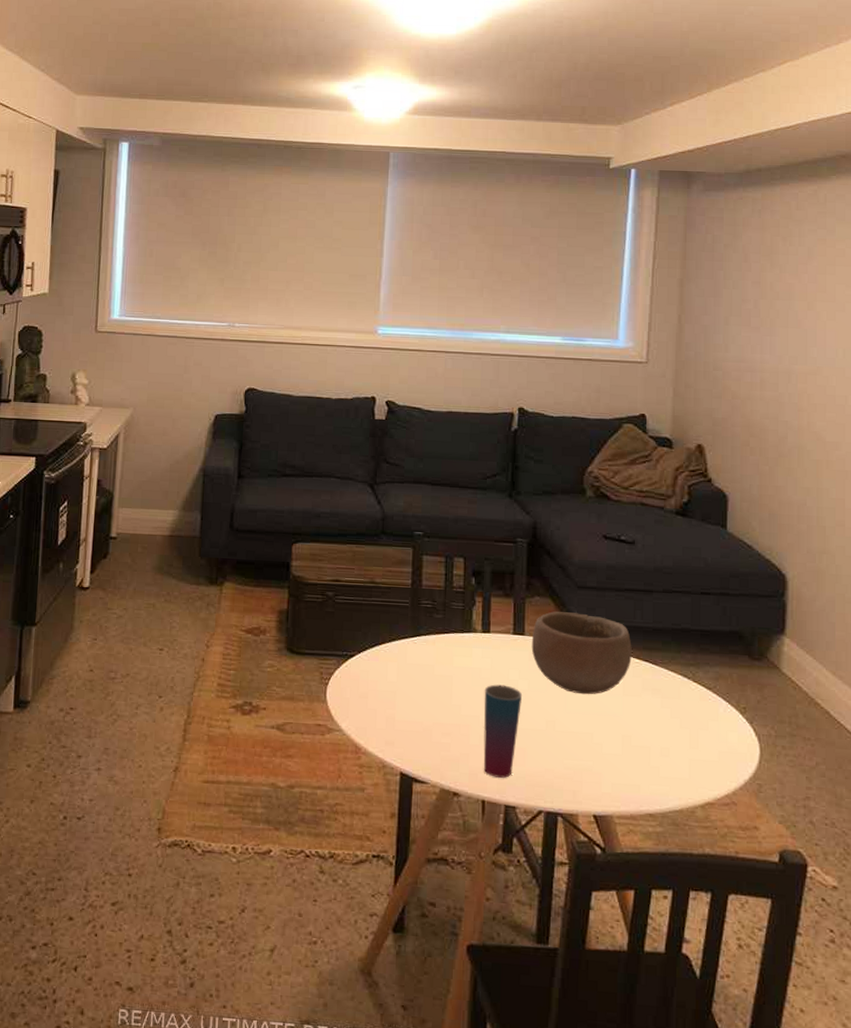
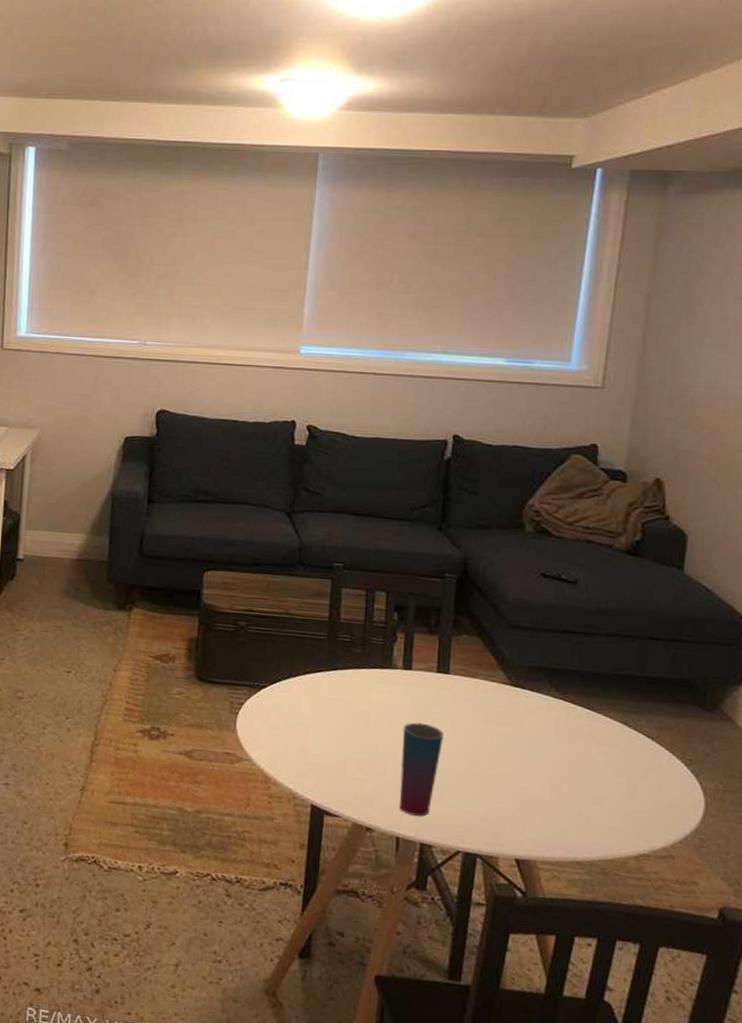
bowl: present [531,611,632,695] -> none [456,651,568,738]

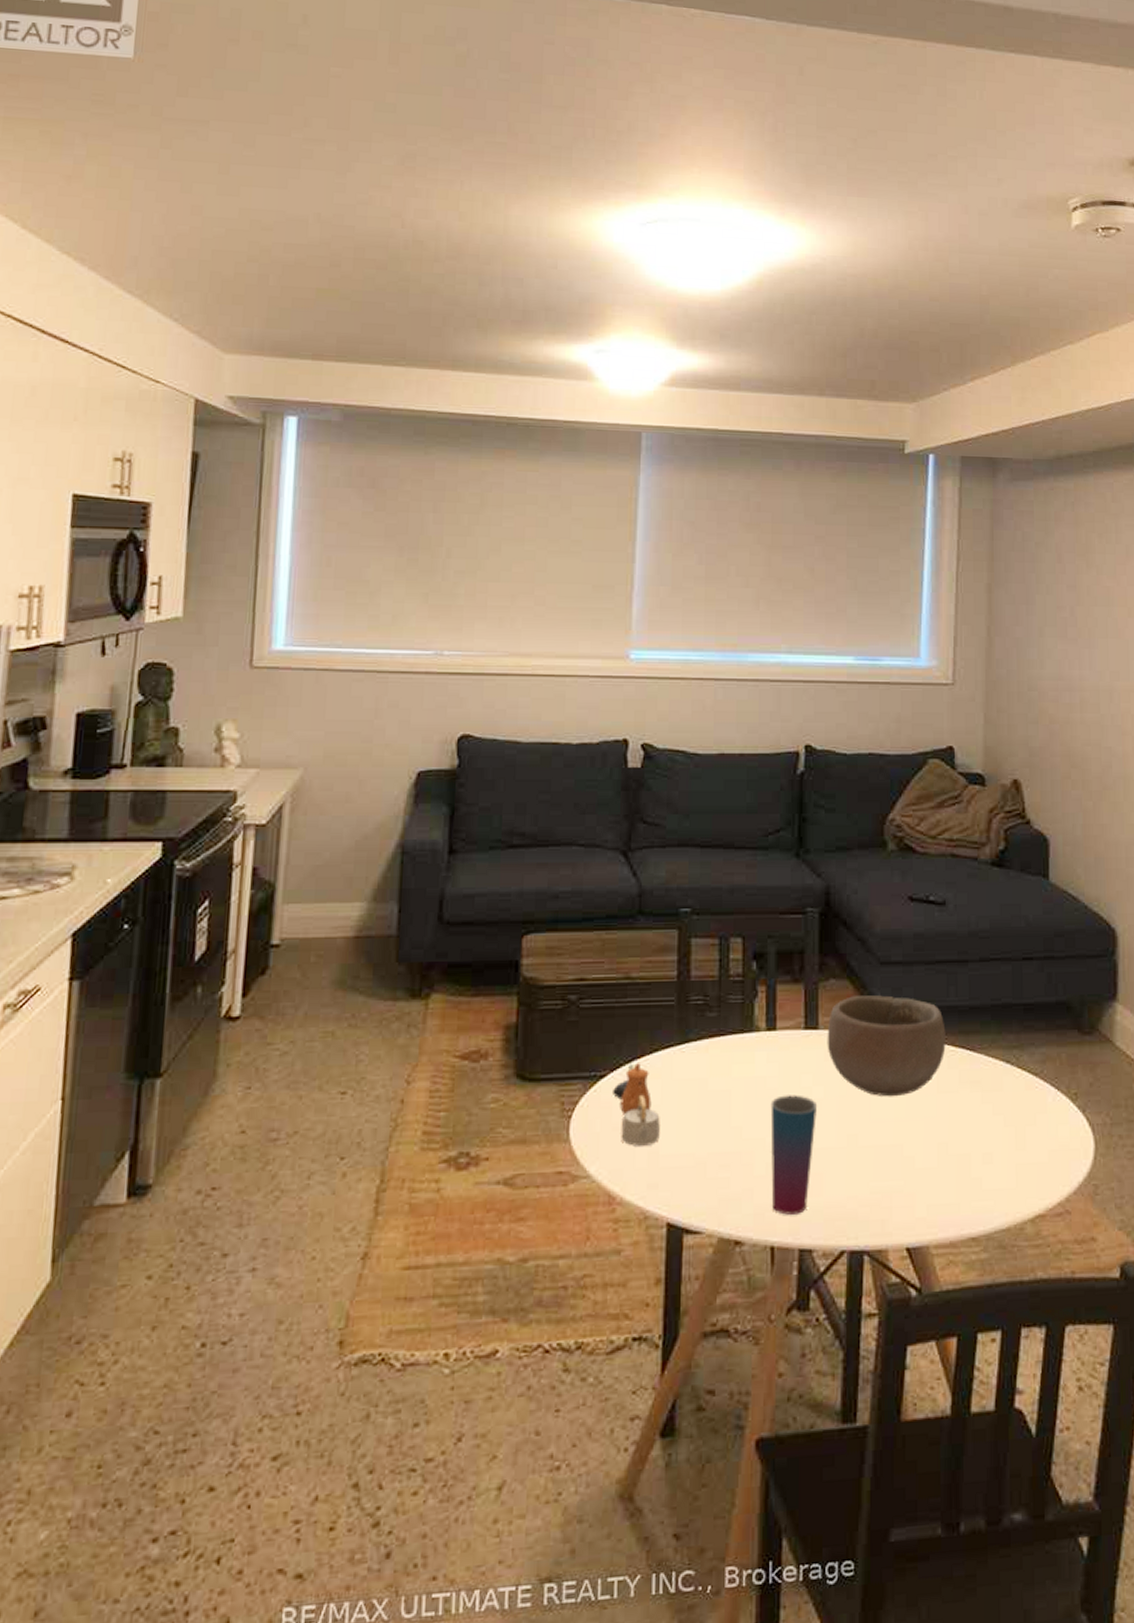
teapot: none [271,680,309,745] -> present [611,1063,660,1146]
bowl: none [456,651,568,738] -> present [827,995,946,1097]

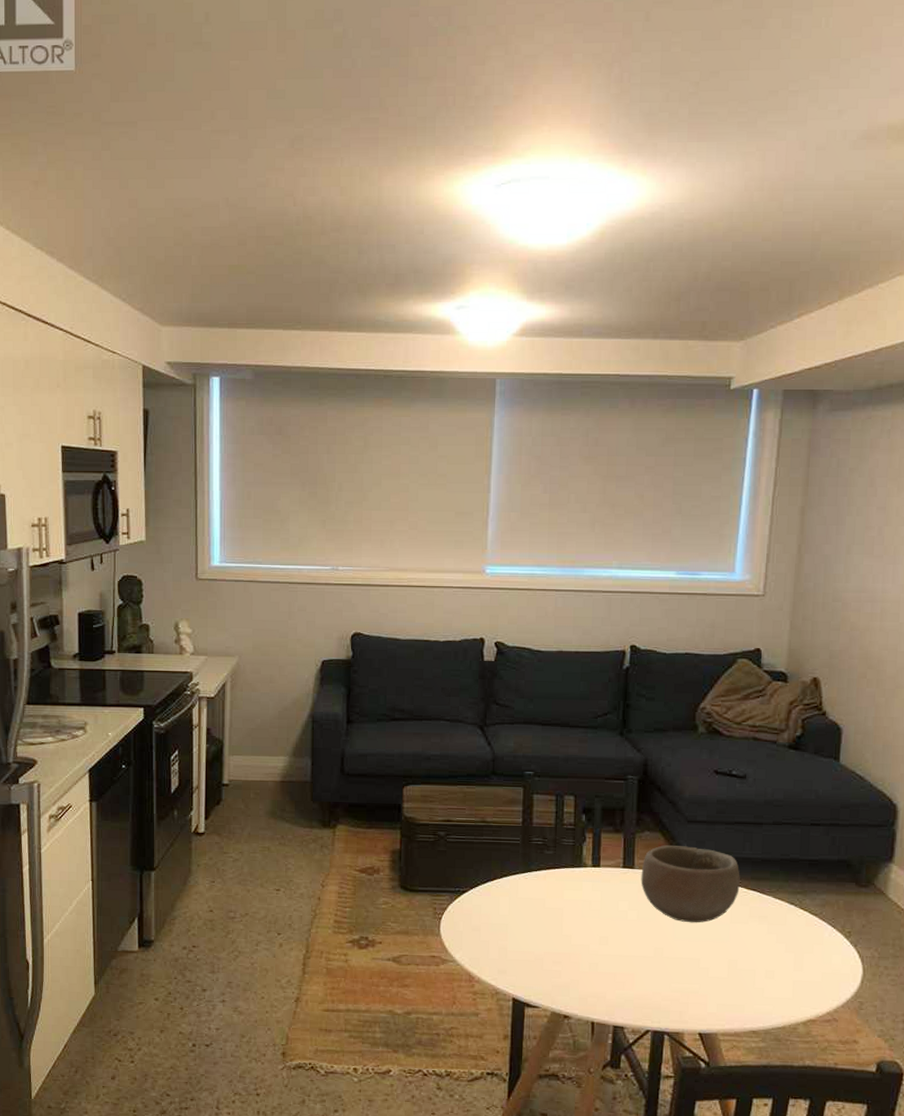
teapot: present [611,1063,660,1146] -> none [471,884,508,943]
cup: present [770,1094,818,1215] -> none [593,915,632,1001]

